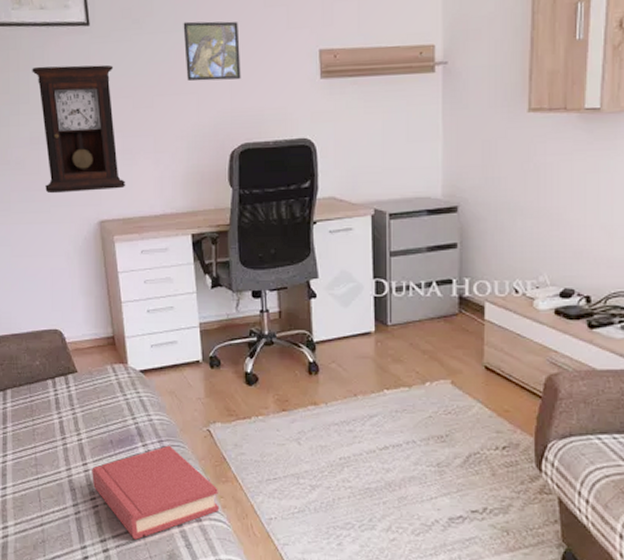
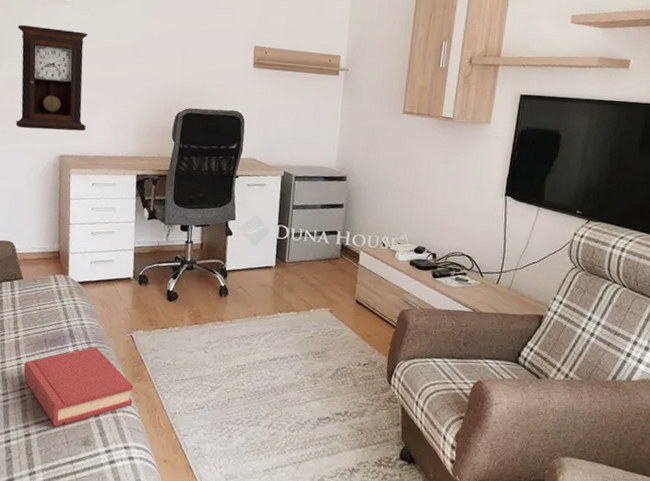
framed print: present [183,21,241,81] -> none [148,9,194,59]

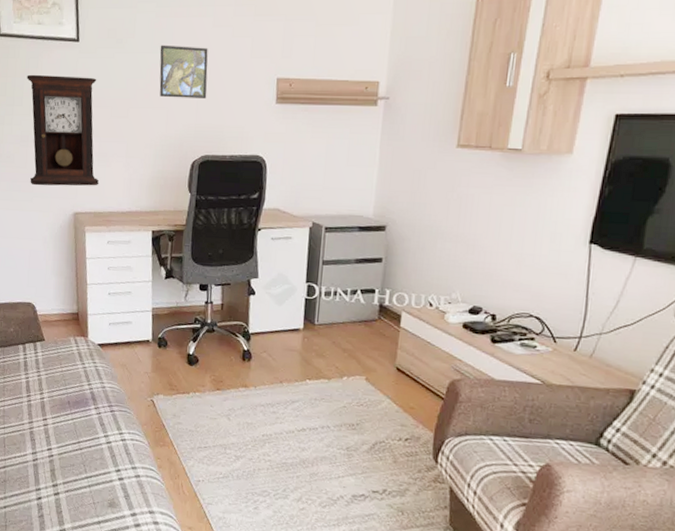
hardback book: present [23,346,134,427] -> none [50,410,156,487]
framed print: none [148,9,194,59] -> present [159,45,208,98]

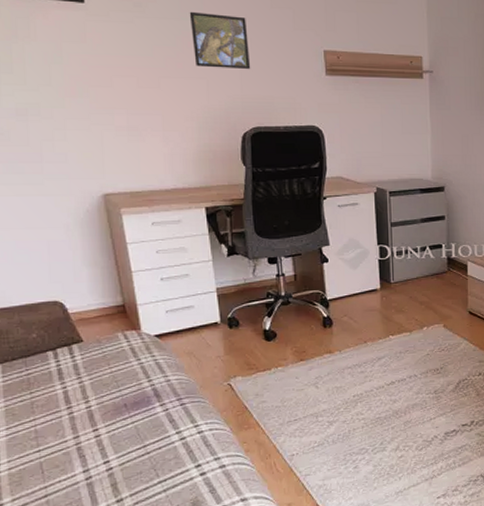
pendulum clock: present [27,74,99,186] -> none [15,37,133,166]

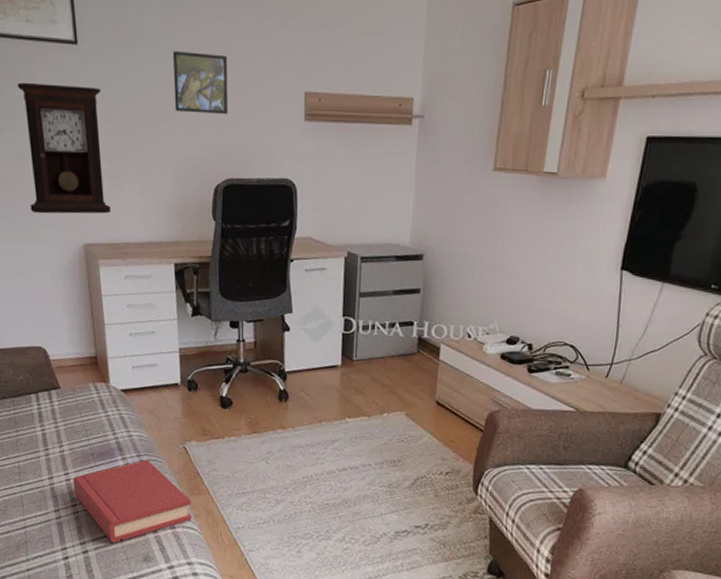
pendulum clock: none [15,37,133,166] -> present [17,82,112,214]
hardback book: none [104,402,243,494] -> present [73,459,192,543]

